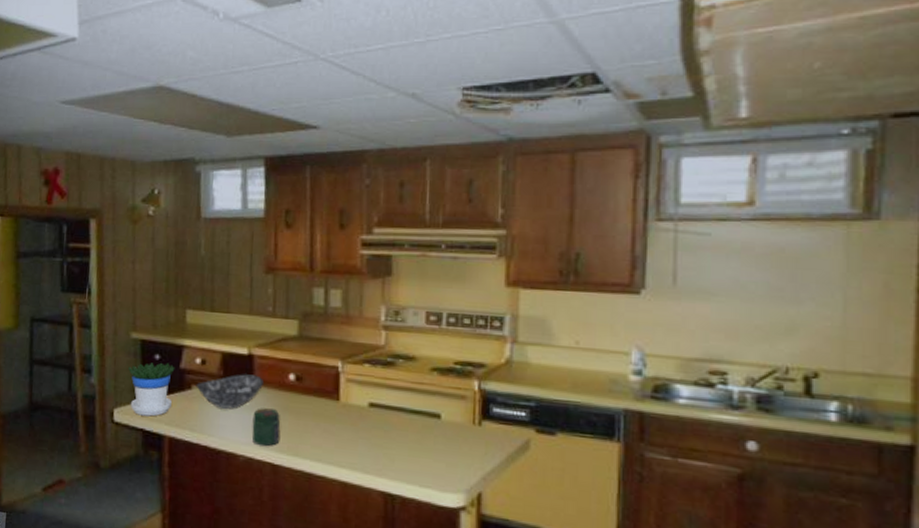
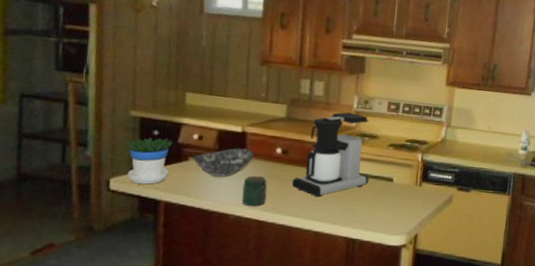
coffee maker: none [309,327,408,437] -> present [291,112,369,198]

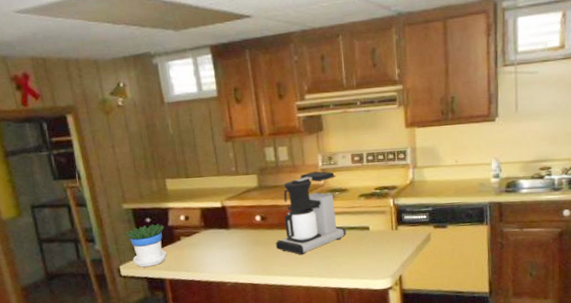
bowl: present [192,148,254,177] -> none [184,221,237,251]
jar: present [241,176,267,207] -> none [232,244,256,273]

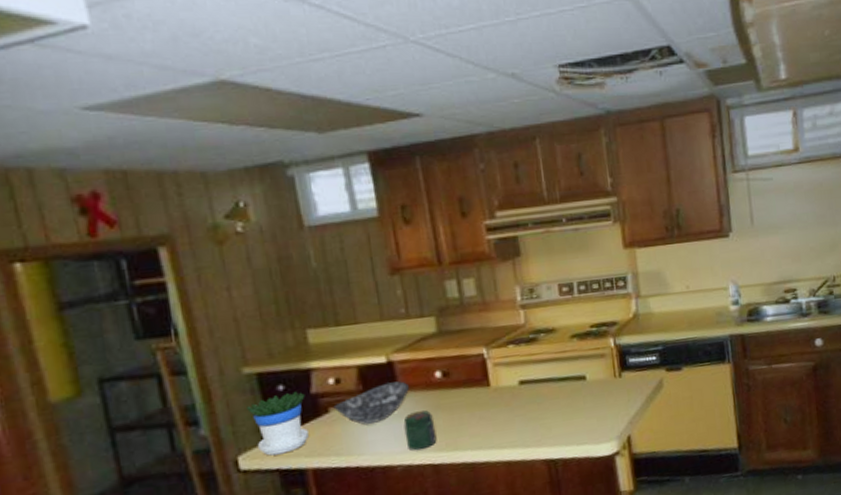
bowl: none [184,221,237,251] -> present [333,381,409,425]
jar: none [232,244,256,273] -> present [403,410,437,451]
coffee maker: present [275,171,347,255] -> none [462,307,557,420]

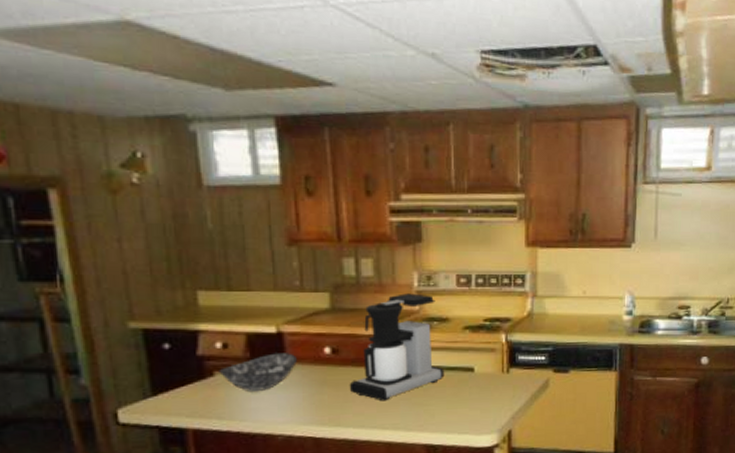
flowerpot: present [247,391,309,456] -> none [130,351,191,412]
jar: present [403,410,437,451] -> none [288,384,320,423]
coffee maker: none [462,307,557,420] -> present [349,293,445,402]

